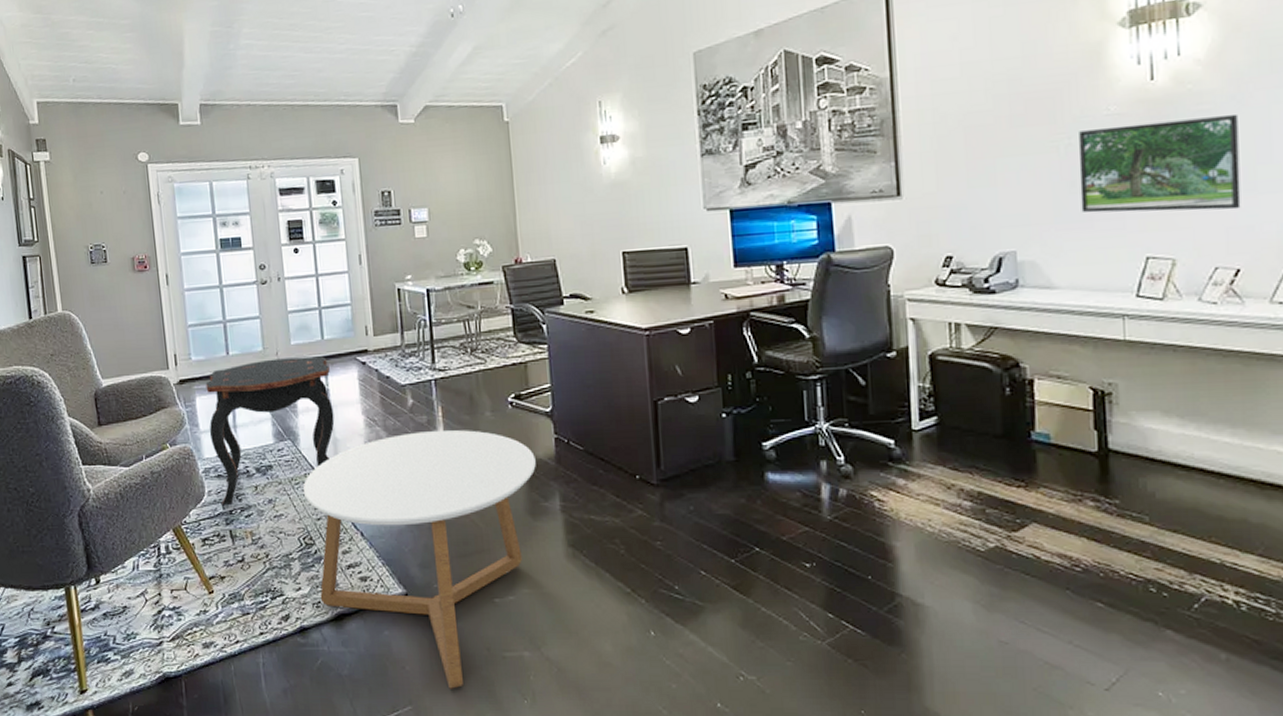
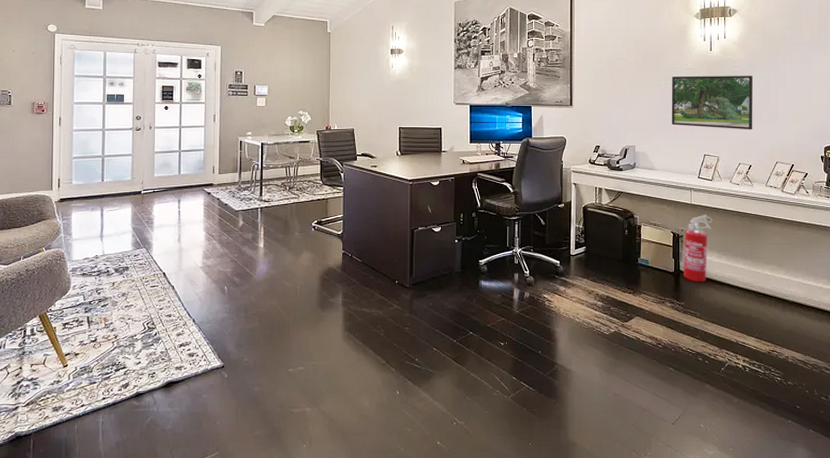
side table: present [205,356,335,505] -> none [80,186,182,297]
coffee table: present [302,430,536,689] -> none [151,245,328,438]
fire extinguisher: none [1114,356,1168,467] -> present [683,214,713,282]

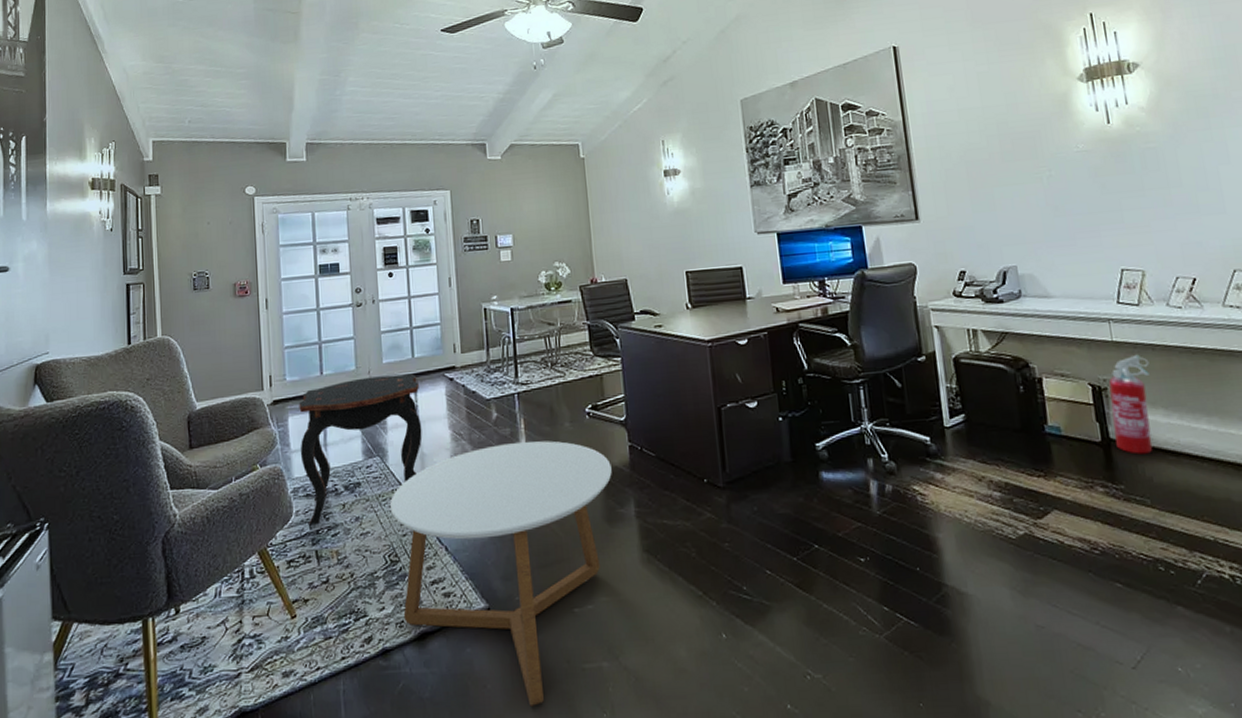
side table: none [80,186,182,297] -> present [299,373,422,524]
coffee table: none [151,245,328,438] -> present [389,441,612,707]
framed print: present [671,75,753,130] -> none [1057,150,1190,233]

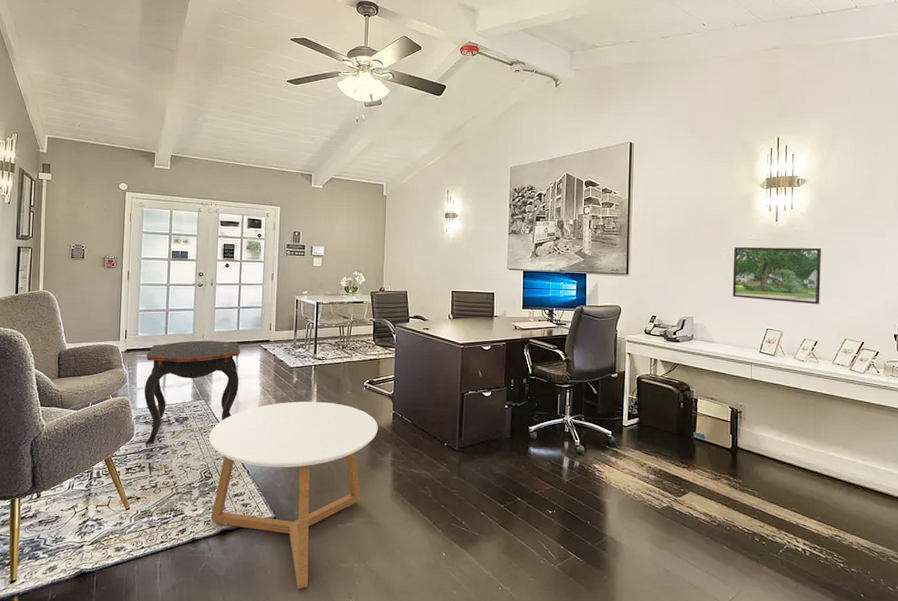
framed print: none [1057,150,1190,233] -> present [732,246,821,305]
fire extinguisher: present [1108,354,1153,454] -> none [741,390,774,460]

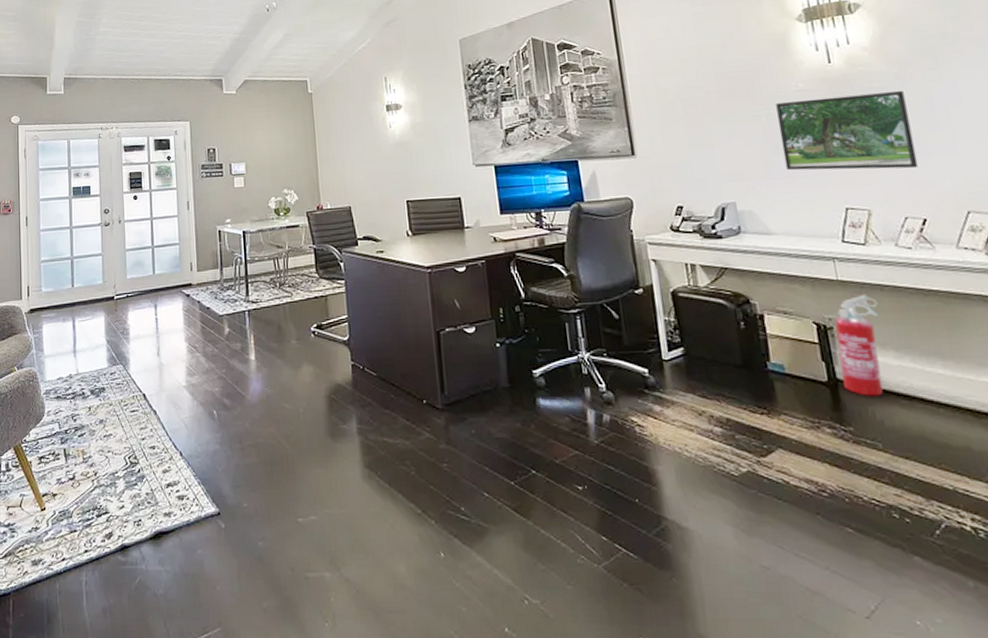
side table: present [144,340,240,444] -> none [52,289,161,424]
coffee table: present [208,401,378,589] -> none [130,356,335,610]
fire extinguisher: none [741,390,774,460] -> present [834,294,883,396]

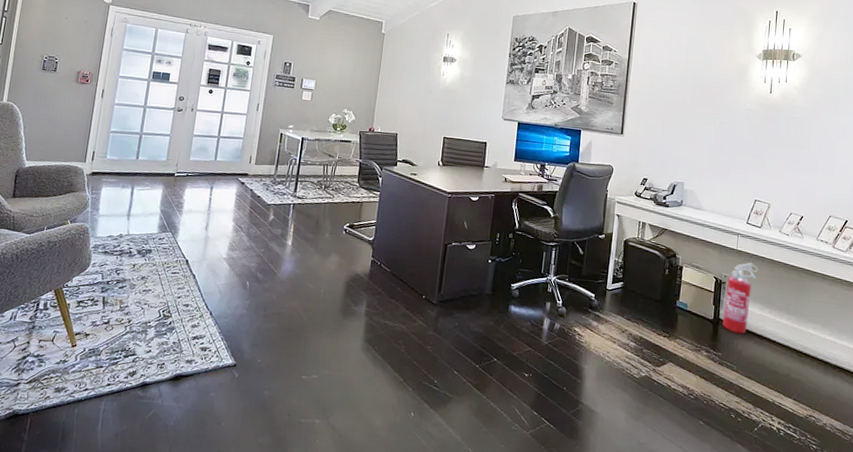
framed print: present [776,90,919,171] -> none [723,115,812,180]

